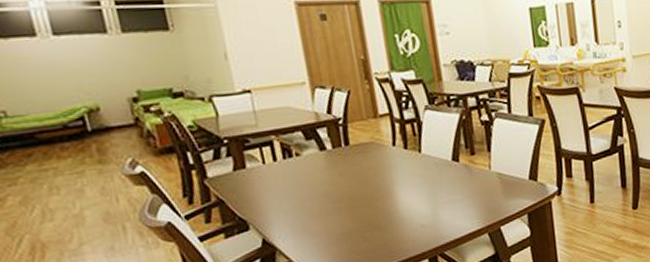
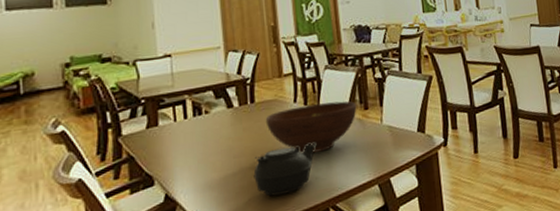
teapot: none [354,189,420,243] -> present [253,143,317,196]
fruit bowl: none [362,145,463,200] -> present [265,101,357,154]

